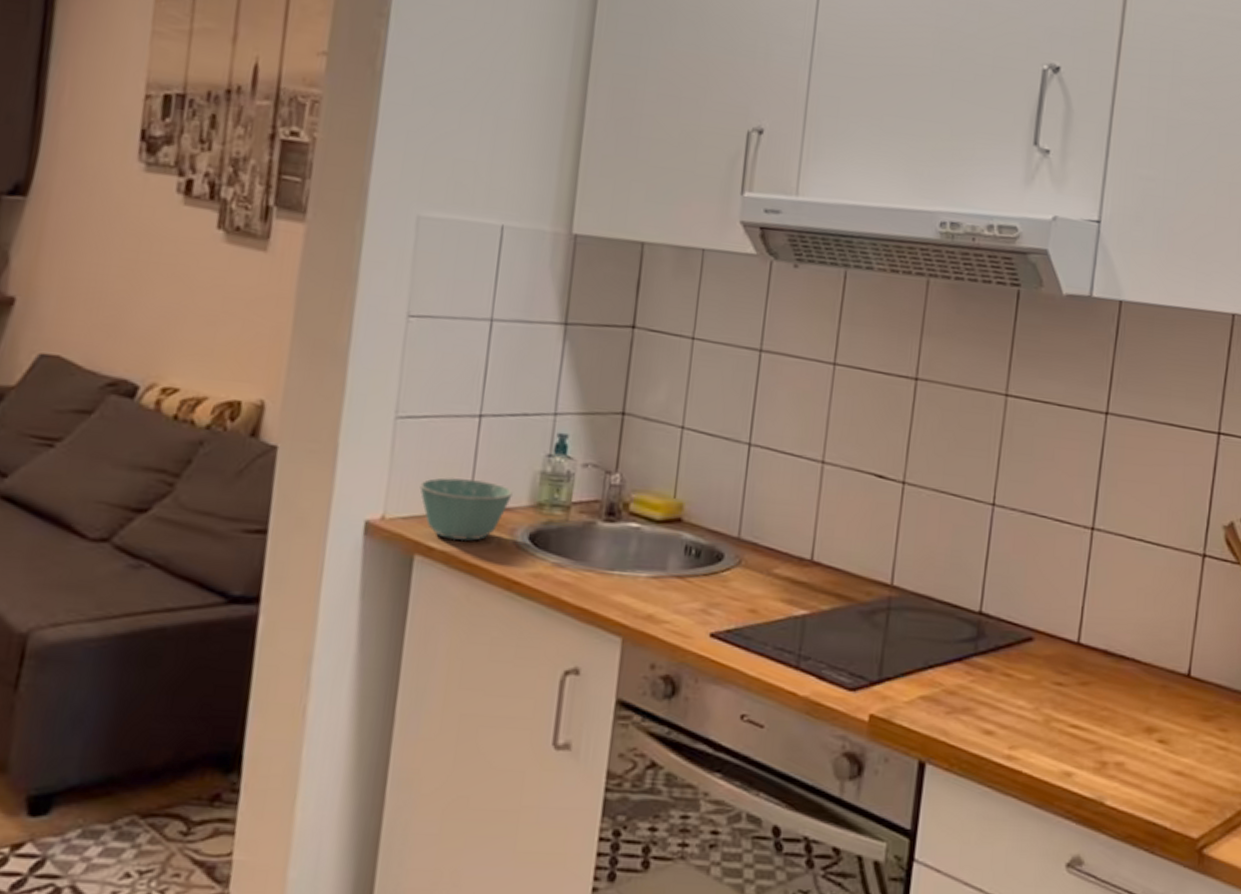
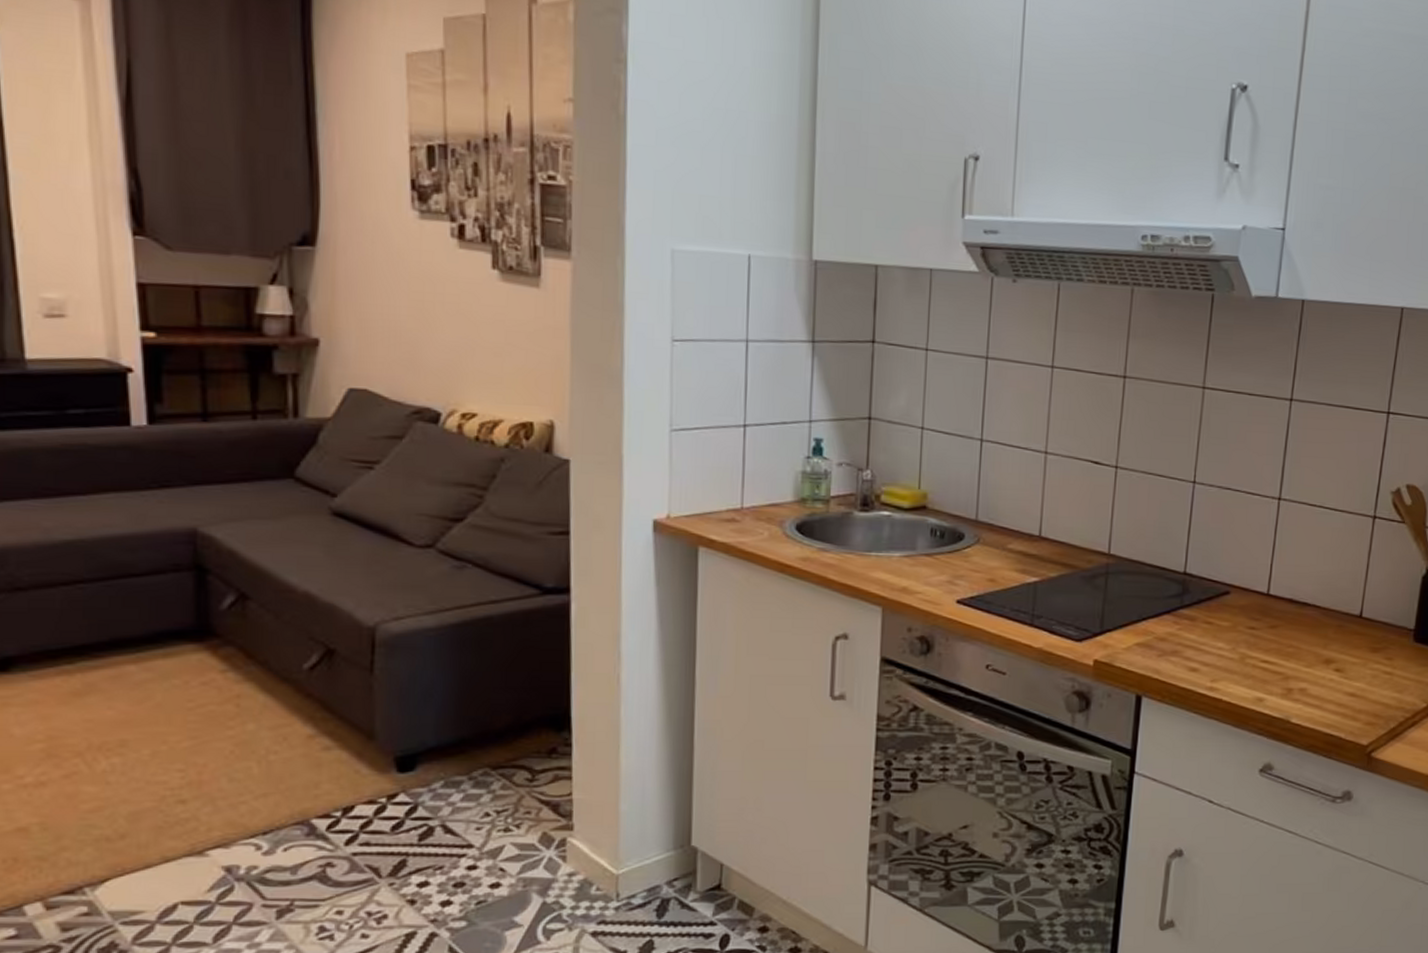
bowl: present [419,477,513,542] -> none [698,480,779,534]

